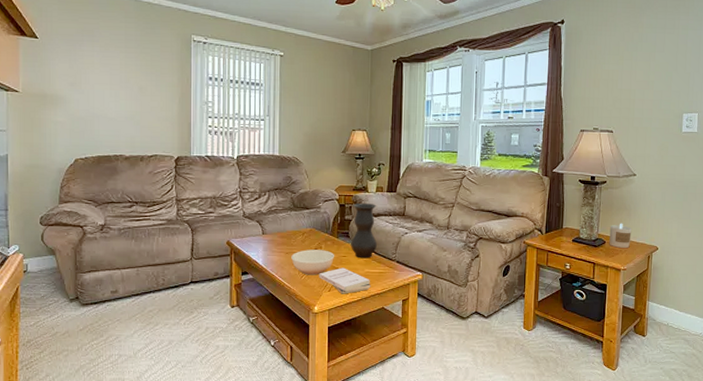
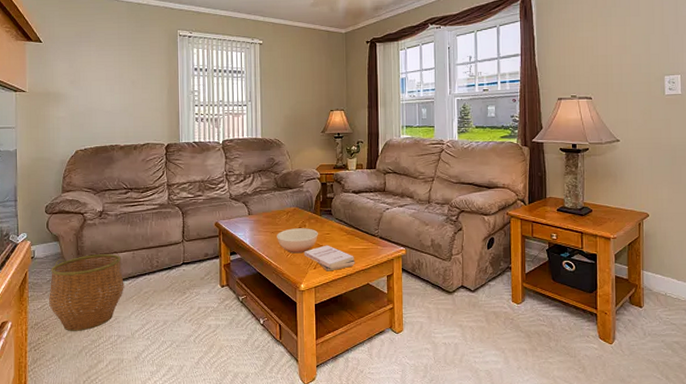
basket: none [42,270,127,350] -> present [48,254,124,331]
vase: present [351,203,377,259] -> none [334,181,359,235]
candle: present [609,223,632,248] -> none [595,190,619,216]

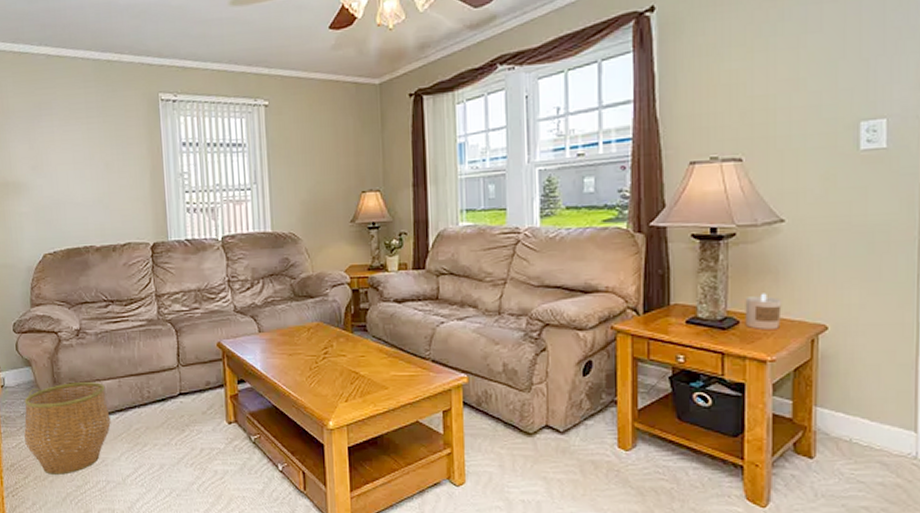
bowl: present [277,228,319,254] -> none [296,349,351,382]
books: present [303,245,355,271] -> none [331,371,400,405]
candle: none [595,190,619,216] -> present [745,293,782,329]

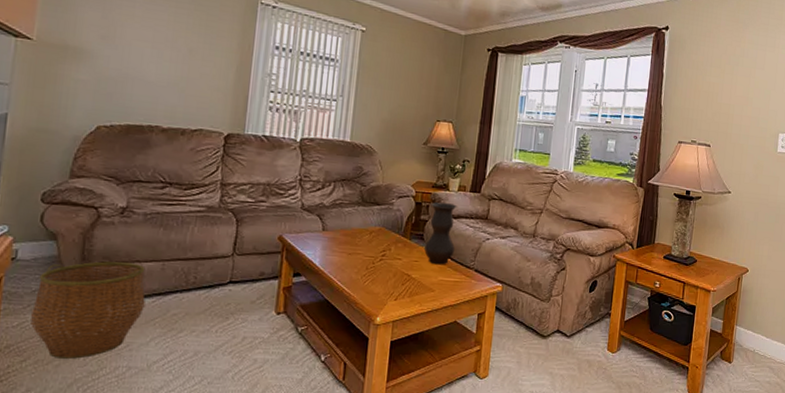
vase: none [369,286,404,358] -> present [424,202,457,265]
candle: present [745,293,782,329] -> none [700,241,724,268]

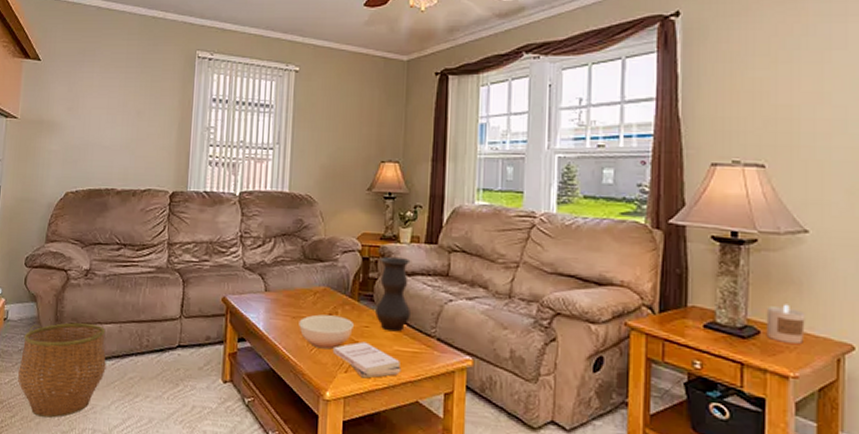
bowl: none [354,251,406,281] -> present [299,314,355,350]
books: none [384,274,444,305] -> present [332,341,402,379]
candle: none [700,241,724,268] -> present [766,304,805,344]

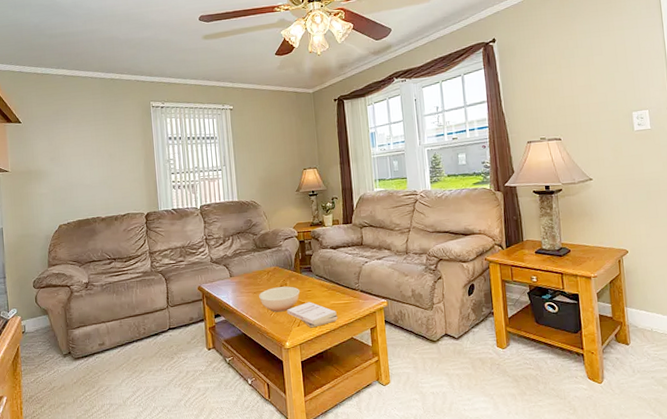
basket: present [17,322,106,418] -> none [40,324,114,403]
vase: present [375,257,411,332] -> none [312,237,339,291]
candle: present [766,304,805,344] -> none [572,229,598,255]

